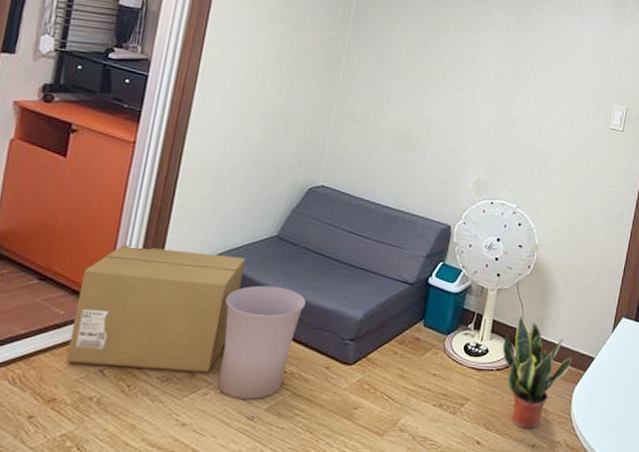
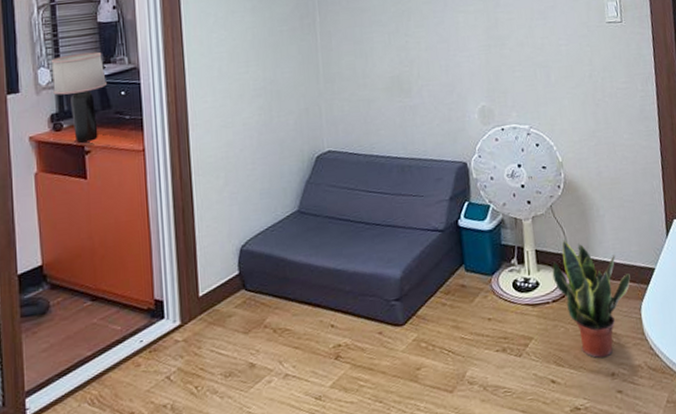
table lamp: none [52,28,115,121] -> present [50,52,108,143]
box: present [65,244,246,373] -> none [129,239,277,375]
waste bin: present [218,285,306,399] -> none [264,261,342,381]

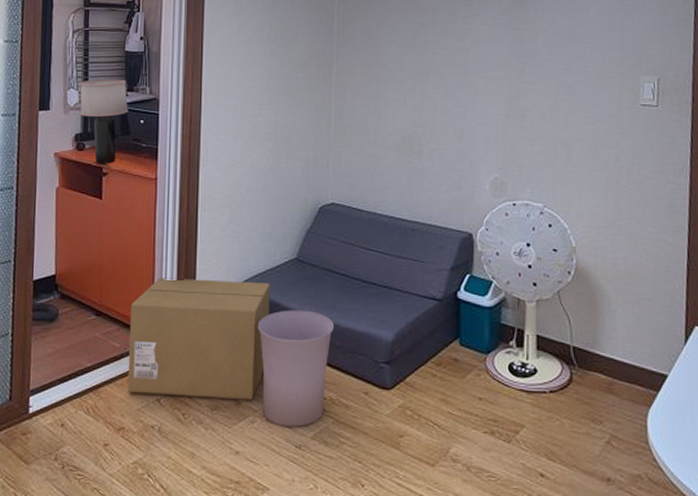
box: none [129,239,277,375] -> present [127,277,271,400]
waste bin: none [264,261,342,381] -> present [257,310,334,427]
potted plant: present [552,240,631,358] -> none [552,329,639,459]

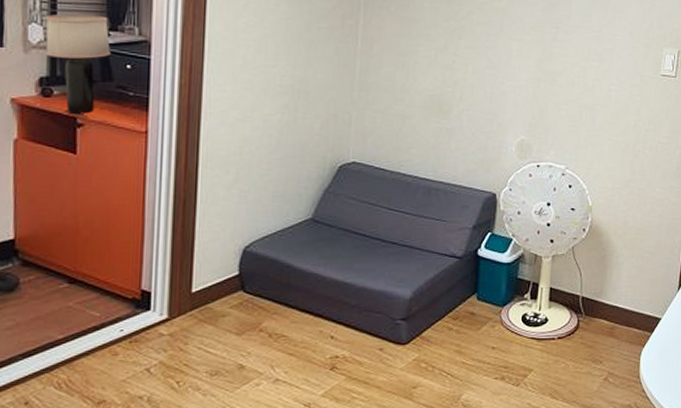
box: present [127,277,271,400] -> none [109,240,282,365]
waste bin: present [257,310,334,427] -> none [265,271,350,387]

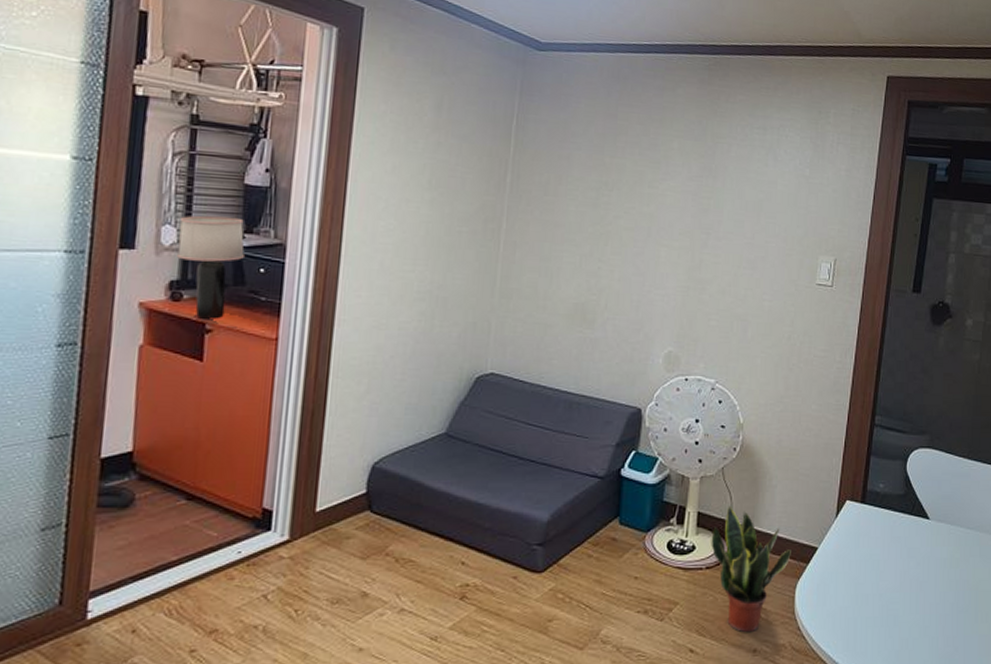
potted plant: none [562,281,637,395] -> present [711,505,791,632]

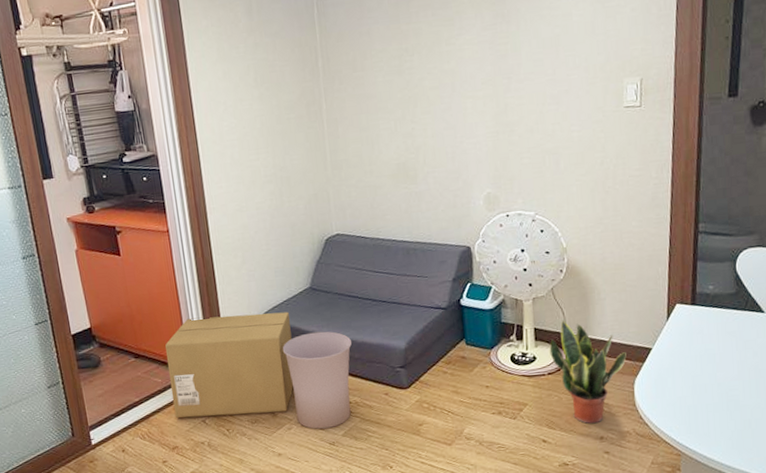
table lamp: present [177,215,246,319] -> none [77,140,131,224]
box: none [224,454,413,591] -> present [165,311,294,418]
waste bin: none [394,490,484,617] -> present [282,331,352,429]

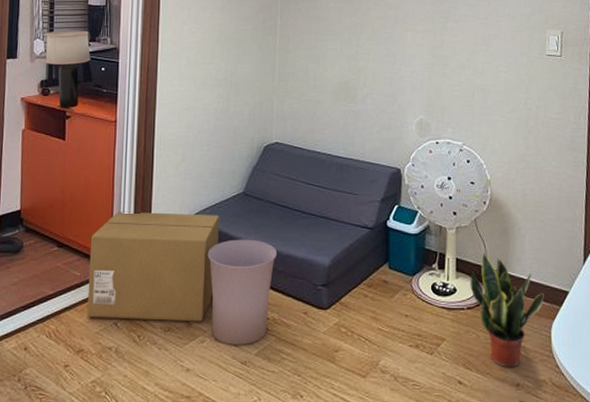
table lamp: none [77,140,131,224] -> present [45,30,91,108]

